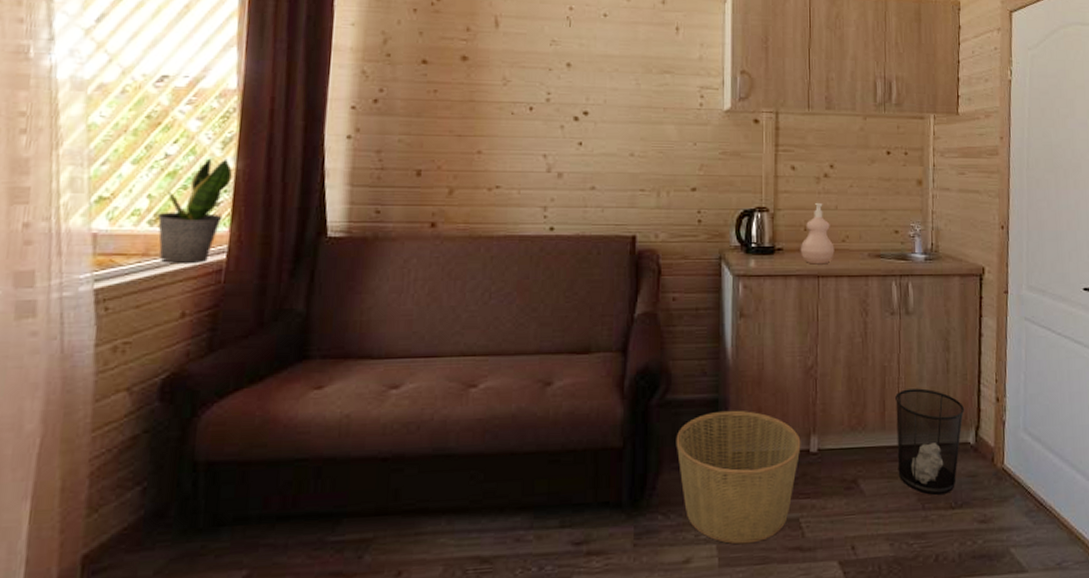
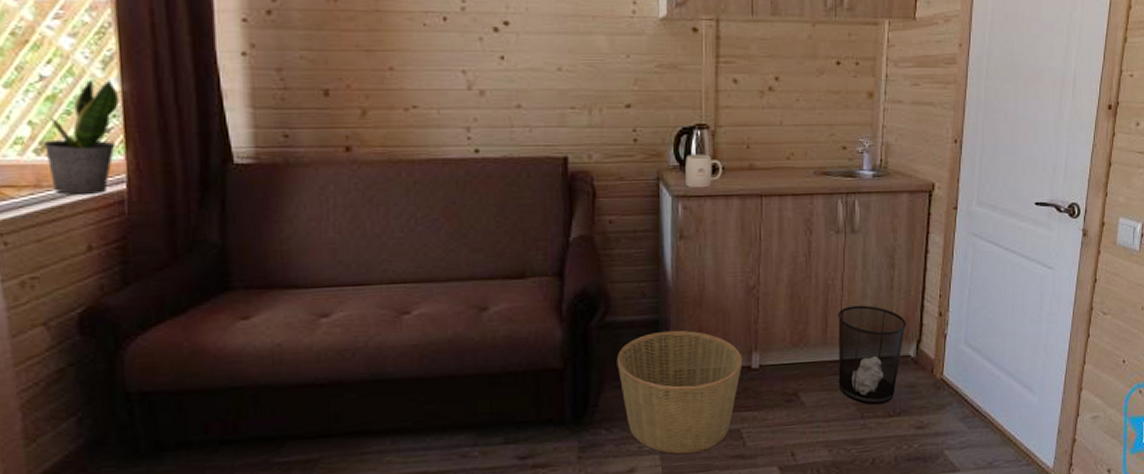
mug: none [745,235,781,268] -> present [684,154,722,188]
soap bottle: present [800,202,835,265] -> none [742,118,779,184]

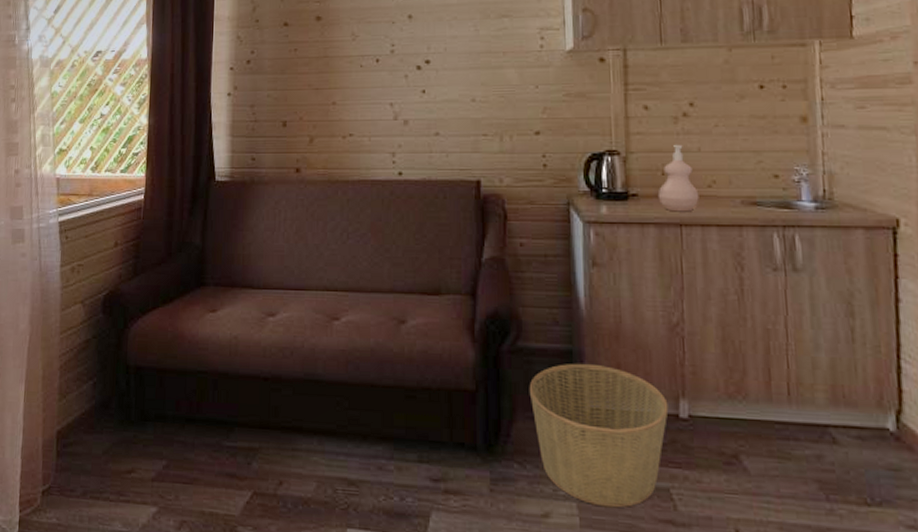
potted plant: present [42,80,119,195] -> none [97,116,146,202]
mug: present [684,154,722,188] -> none [595,180,636,215]
soap bottle: none [742,118,779,184] -> present [657,144,699,212]
waste bin: present [838,305,907,405] -> none [784,357,880,487]

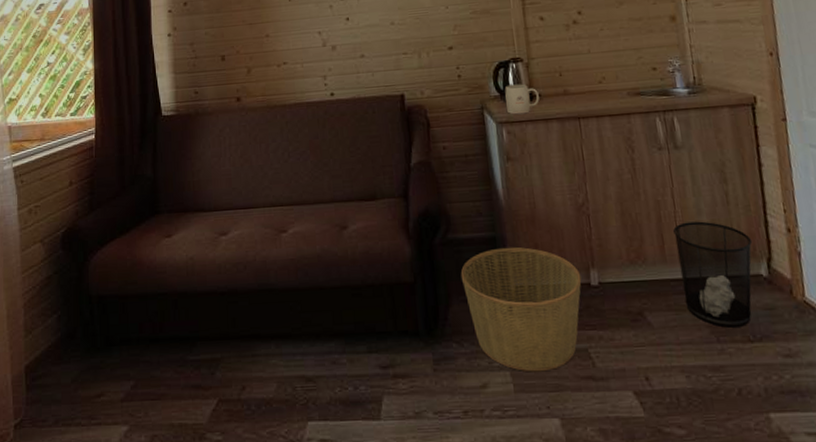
mug: none [595,180,636,215] -> present [504,84,540,115]
soap bottle: present [657,144,699,212] -> none [557,48,593,107]
waste bin: none [784,357,880,487] -> present [673,221,753,328]

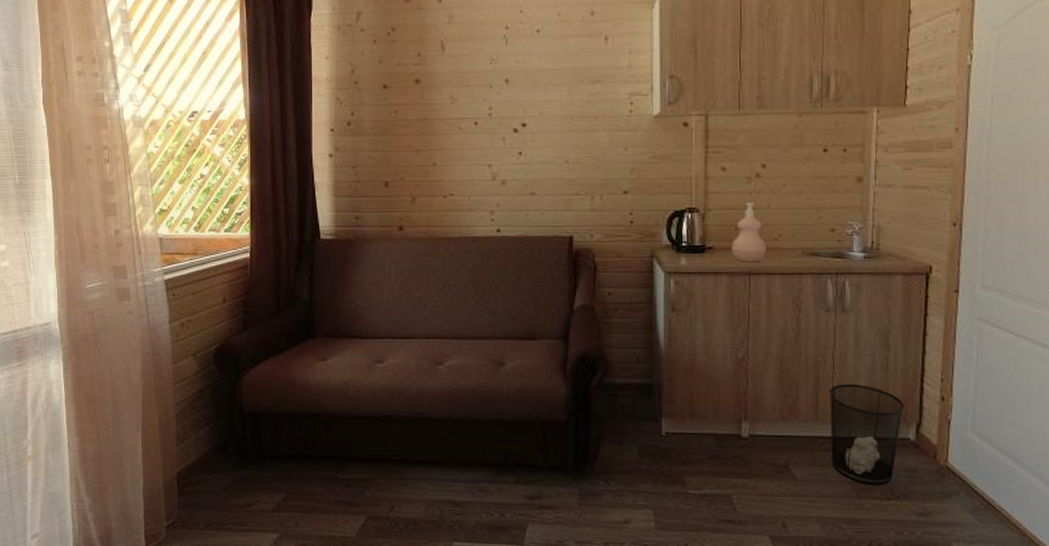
basket: present [460,247,582,372] -> none [614,395,732,513]
mug: present [504,84,540,115] -> none [676,235,711,266]
soap bottle: none [557,48,593,107] -> present [730,202,767,263]

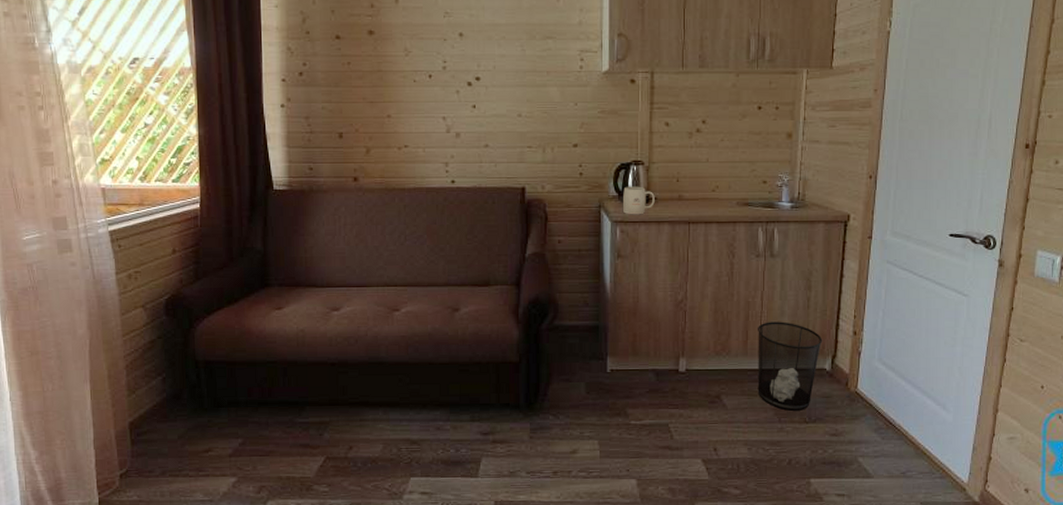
mug: none [676,235,711,266] -> present [622,186,655,215]
soap bottle: present [730,202,767,263] -> none [672,155,705,212]

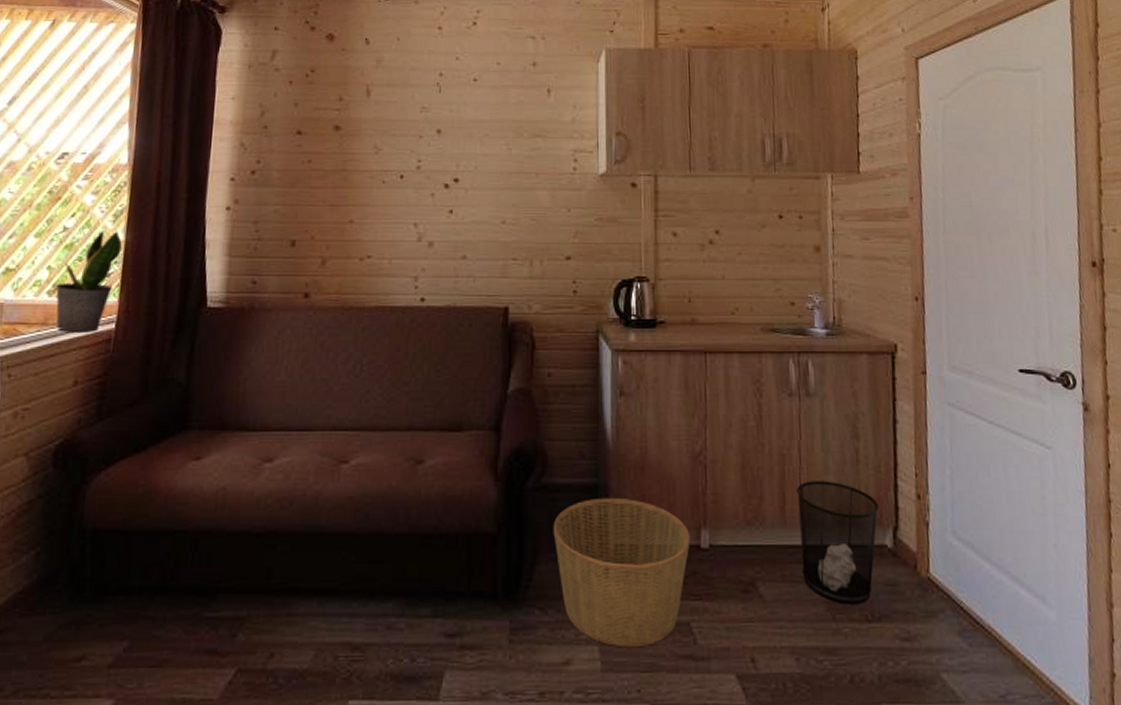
potted plant: none [145,126,196,211] -> present [55,231,122,332]
basket: none [563,335,671,442] -> present [553,497,691,648]
mug: present [622,186,655,215] -> none [624,307,663,342]

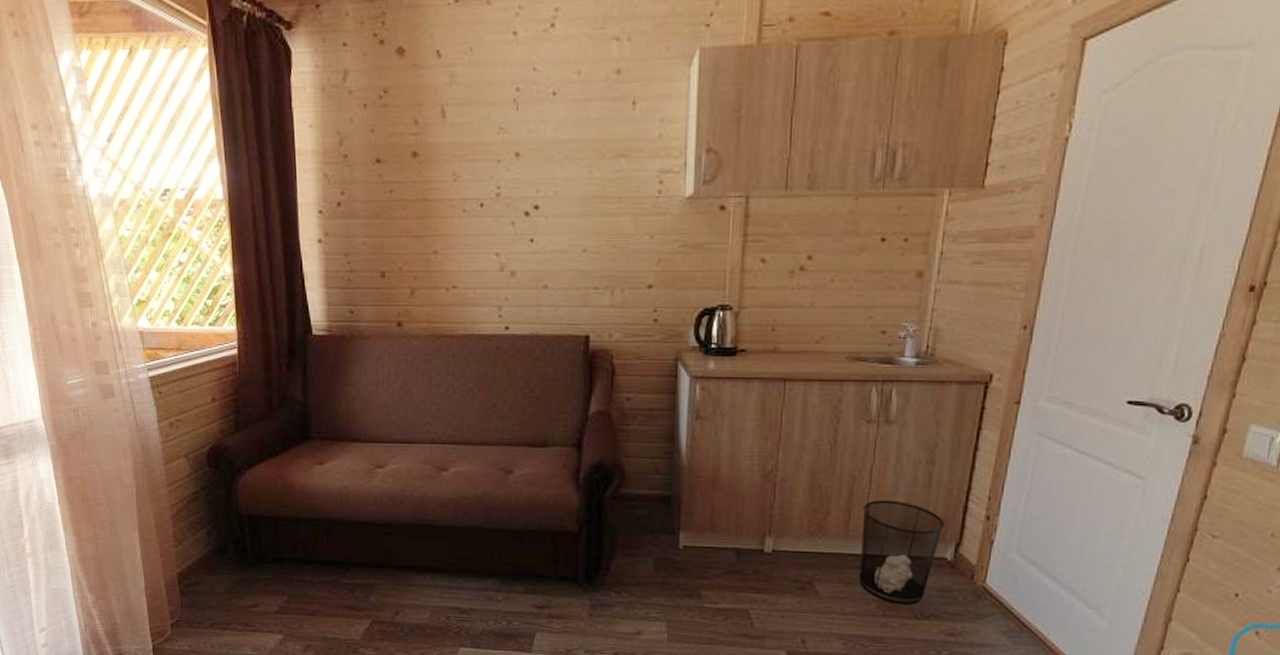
potted plant: present [55,231,122,332] -> none [182,264,232,357]
basket: present [553,497,691,648] -> none [628,507,755,626]

